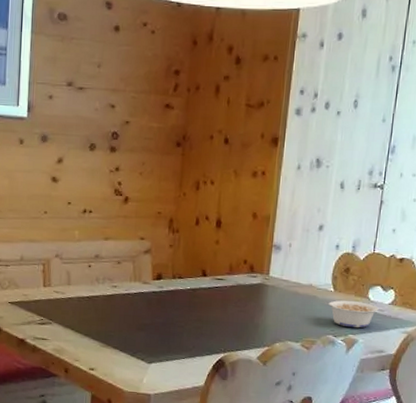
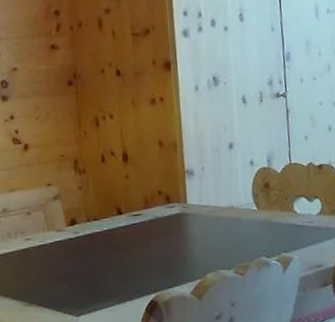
legume: present [323,300,379,328] -> none [248,216,308,246]

